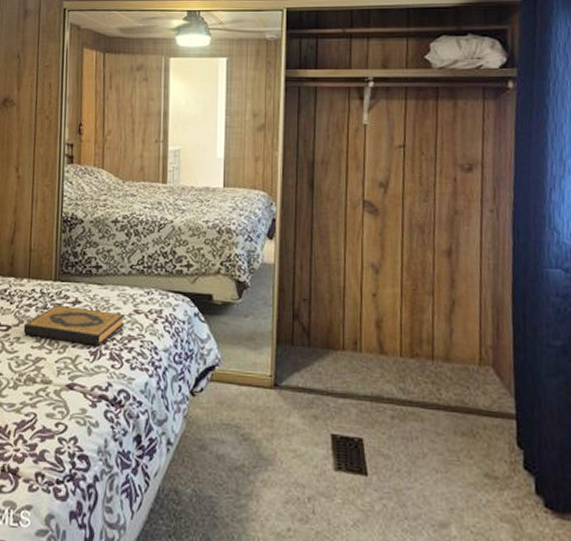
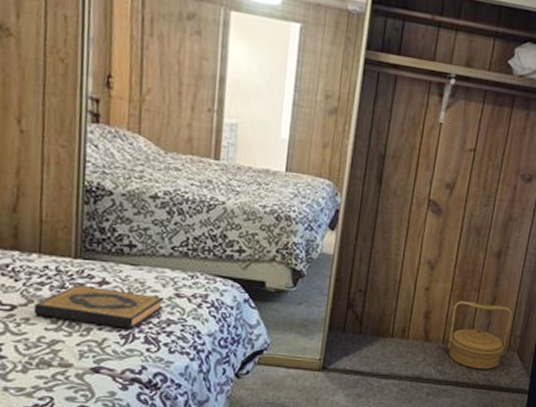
basket: none [406,306,478,387] -> present [448,300,513,369]

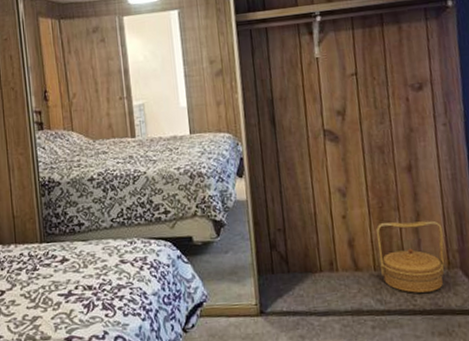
hardback book: present [33,284,165,329] -> none [16,265,113,299]

